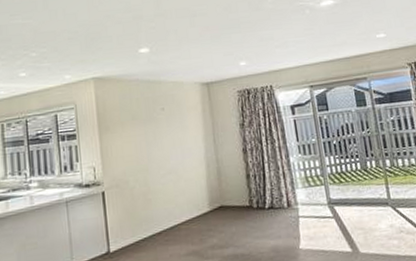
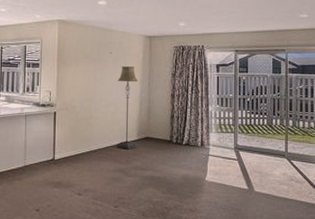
floor lamp: none [175,122,211,226] -> present [116,66,139,150]

